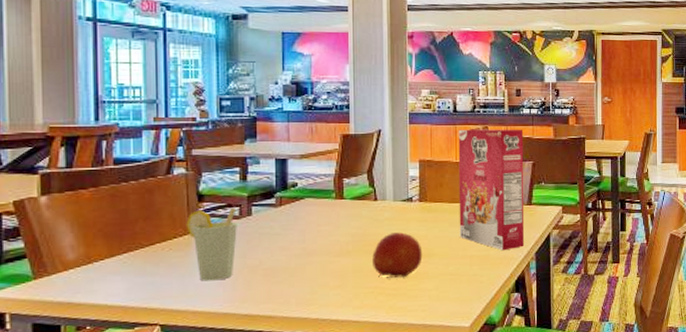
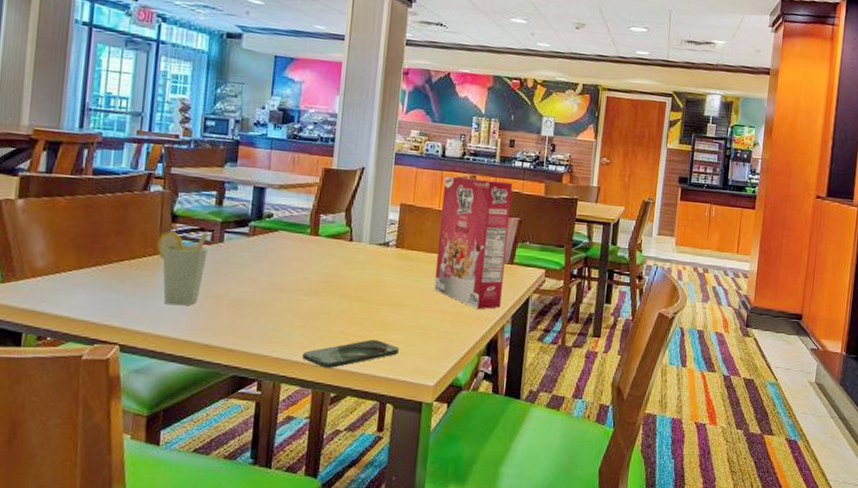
smartphone: none [341,290,432,323] -> present [302,340,399,368]
fruit: present [372,232,423,278] -> none [340,277,394,326]

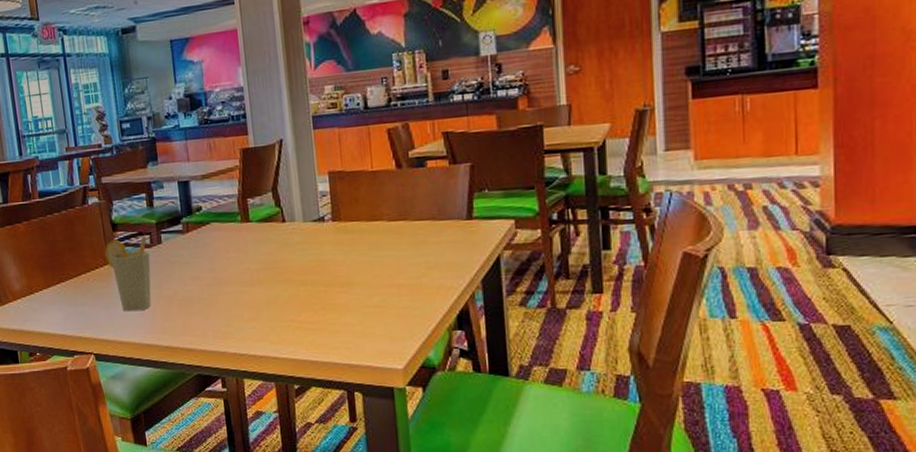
smartphone: present [302,340,399,368] -> none [259,325,357,359]
cereal box: present [433,175,513,310] -> none [371,123,467,278]

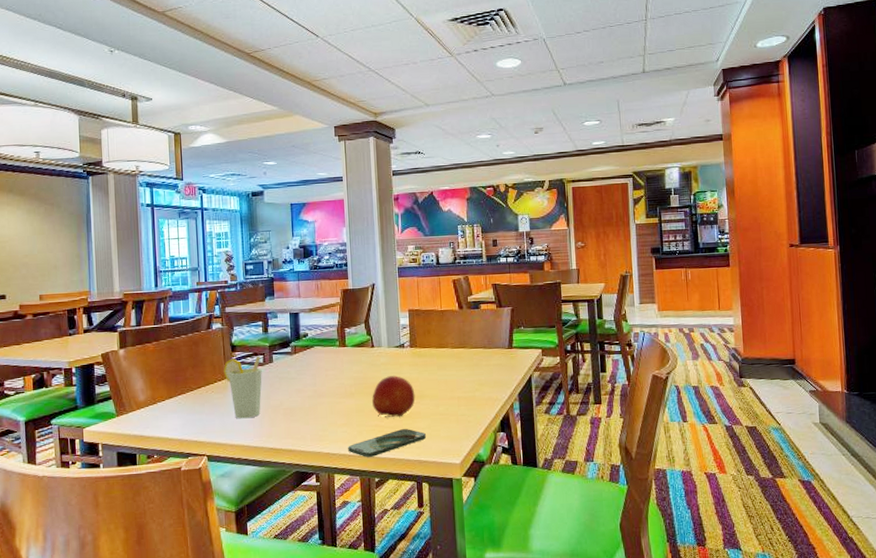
smartphone: none [259,325,357,359] -> present [348,429,426,457]
fruit: none [286,258,342,311] -> present [372,376,415,418]

